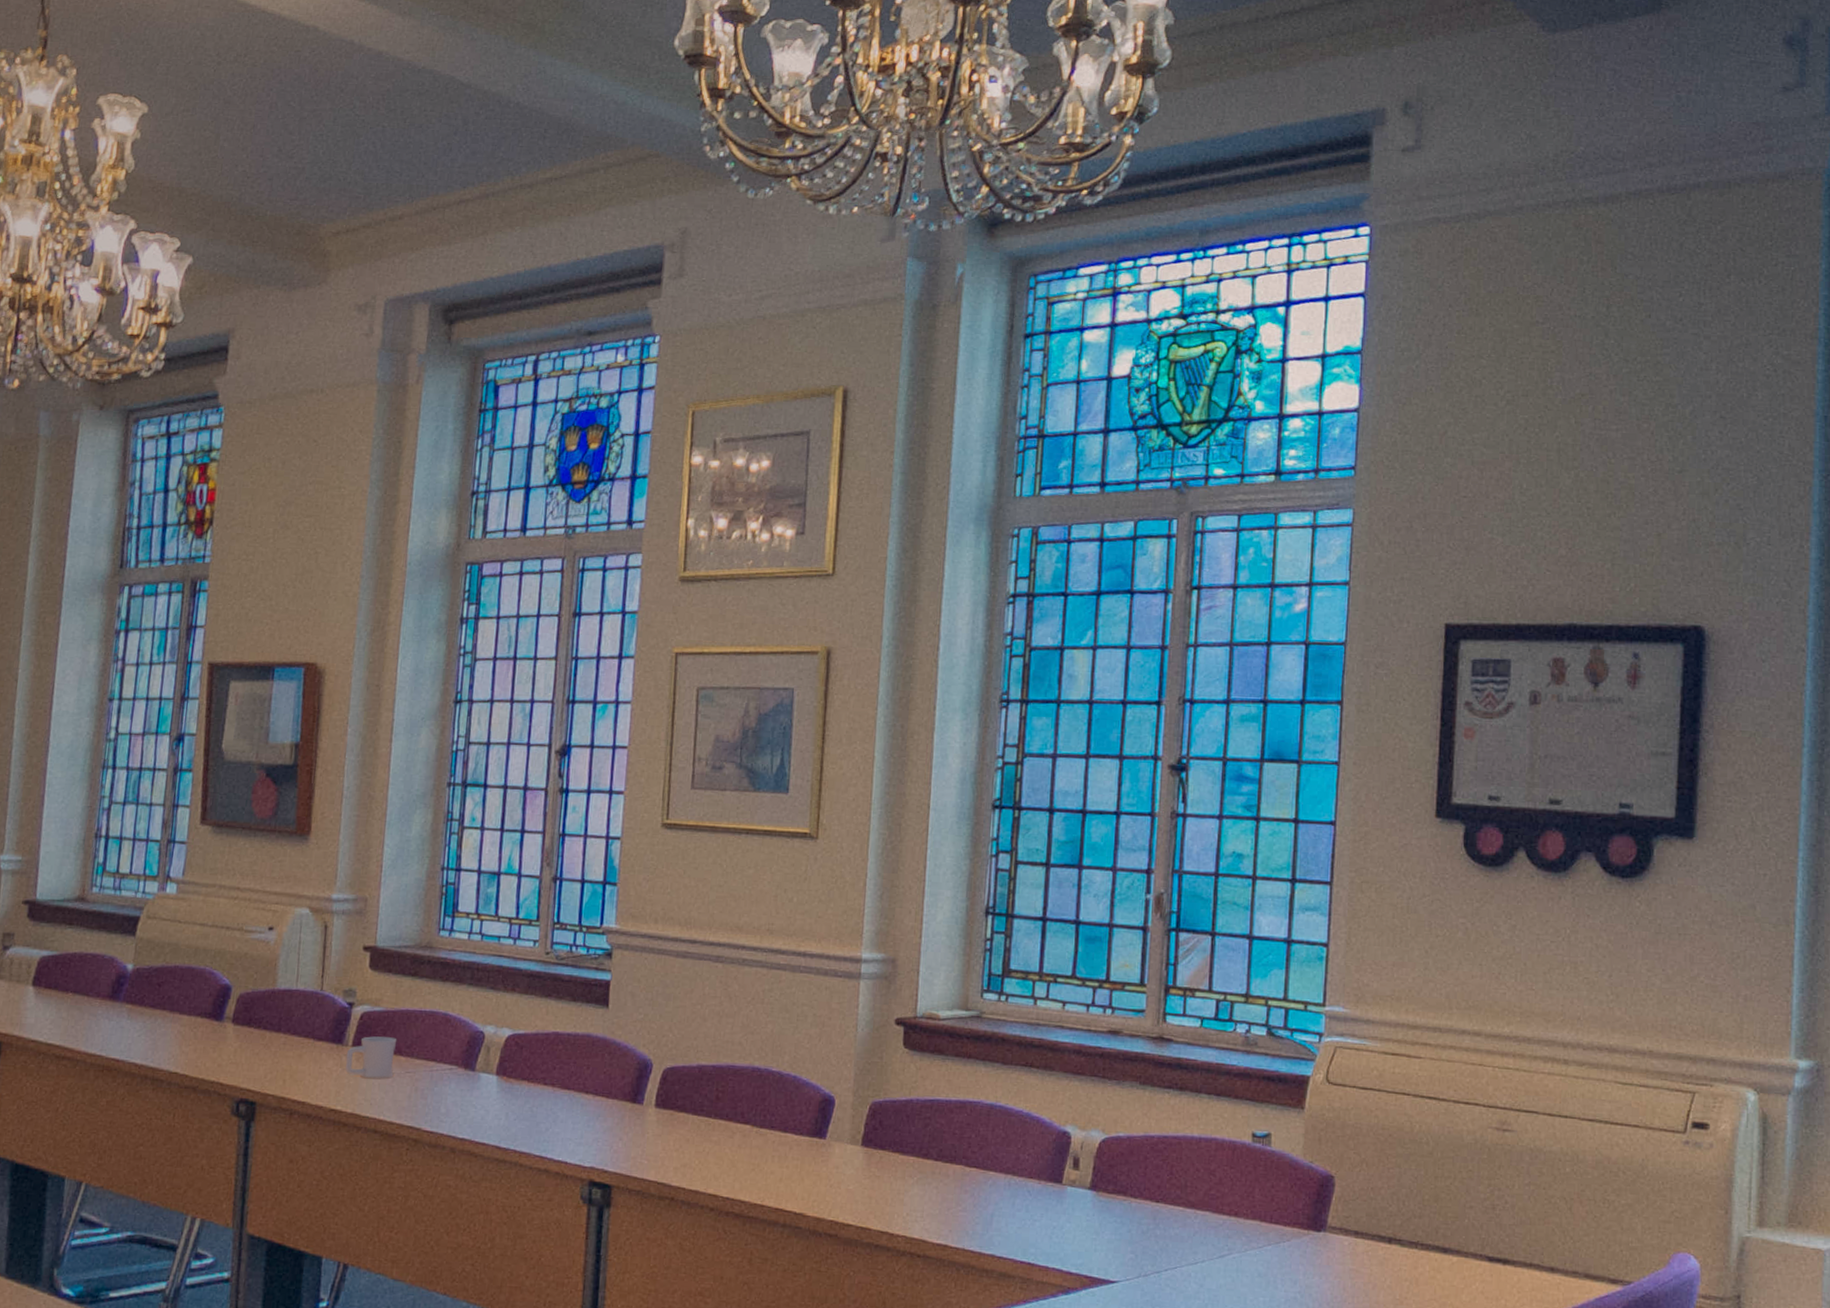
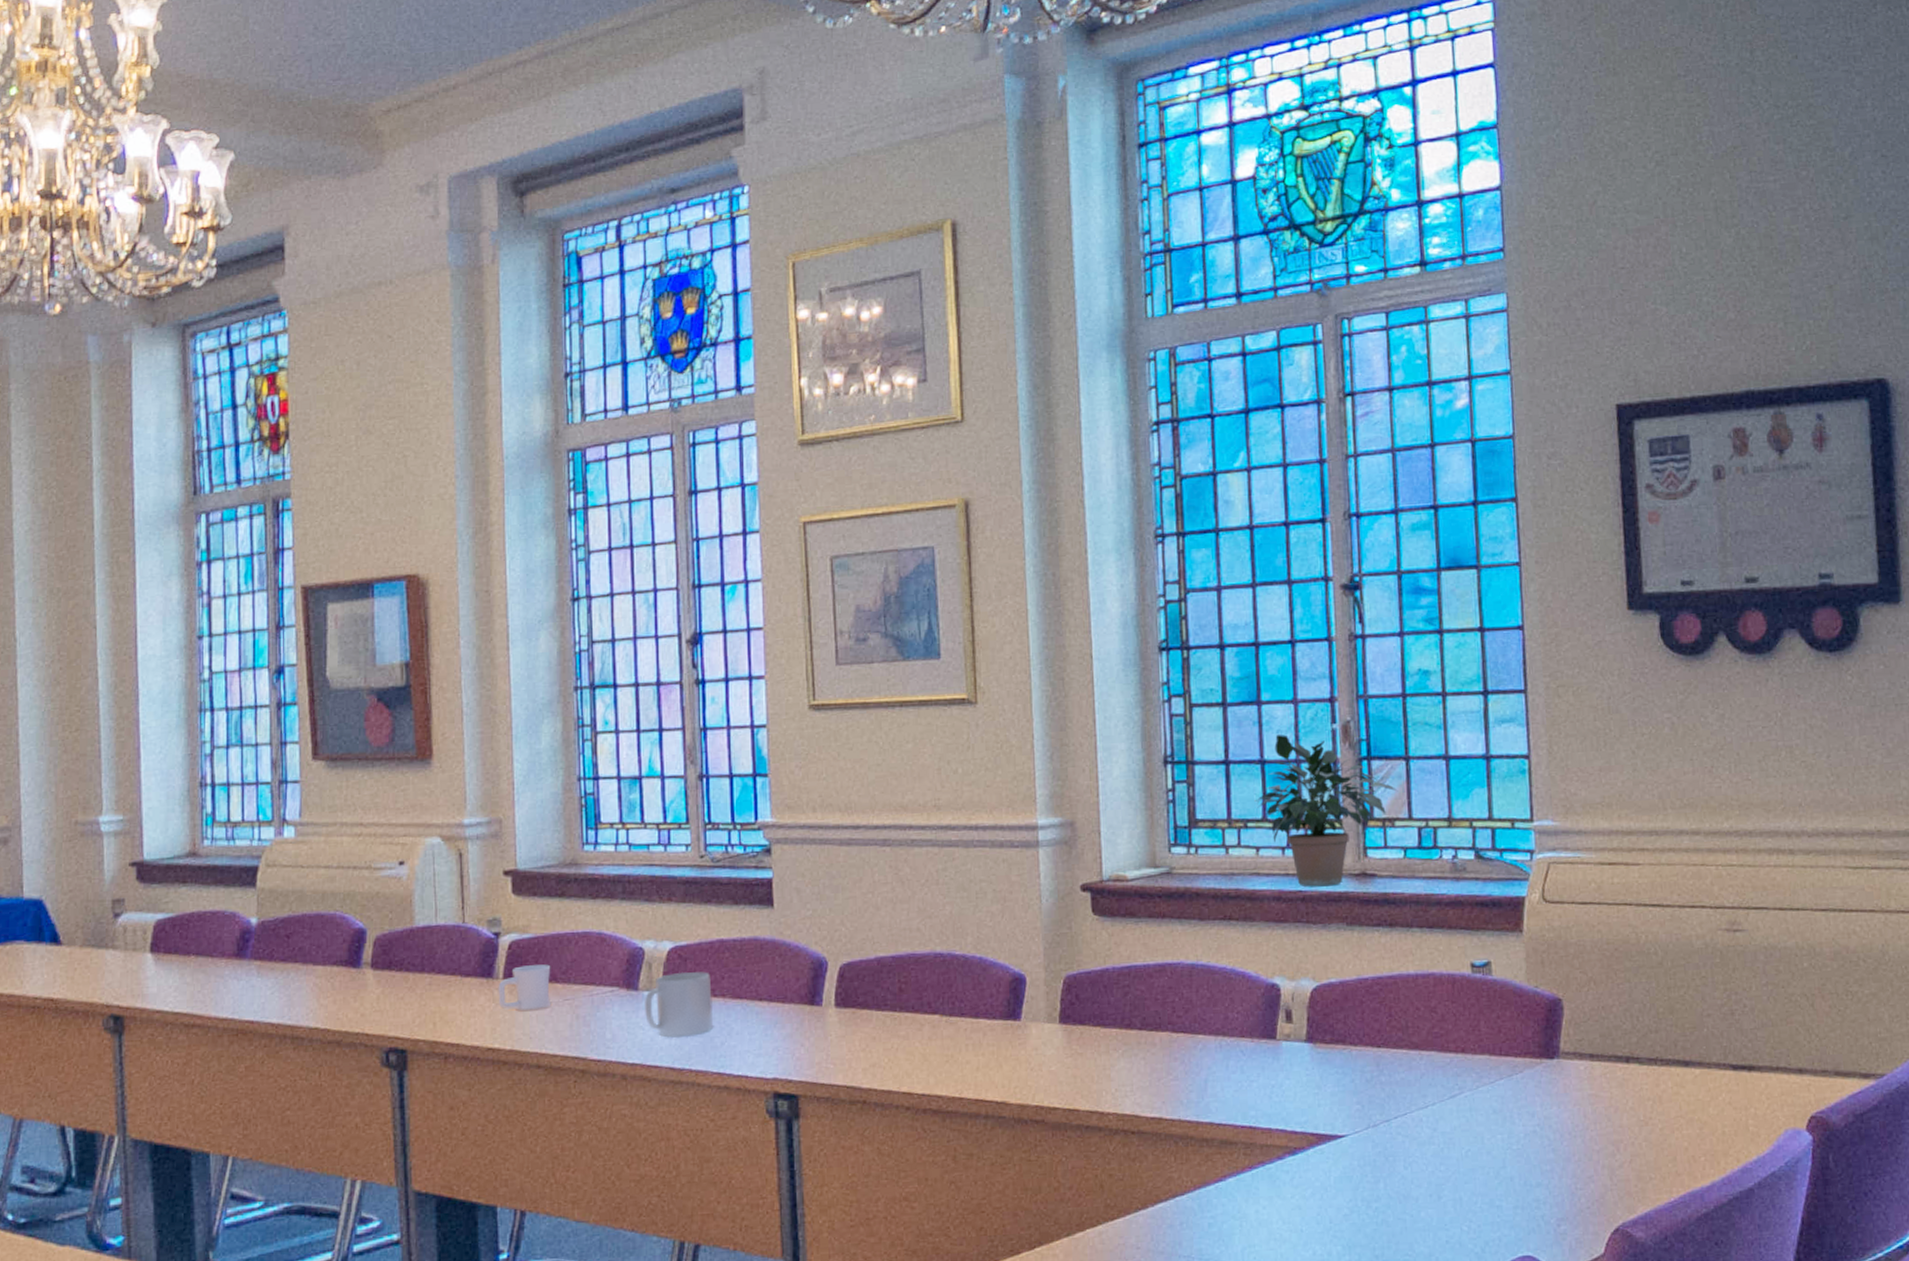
mug: none [478,1059,543,1120] -> present [645,972,714,1038]
potted plant: none [1066,898,1202,1046] -> present [1254,734,1398,887]

